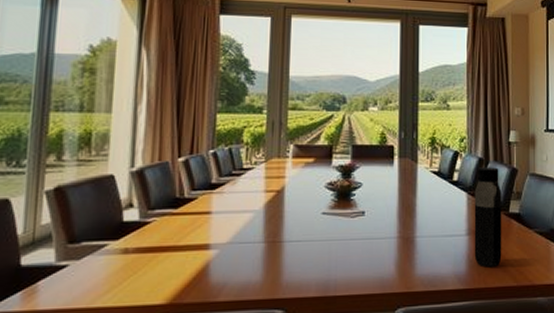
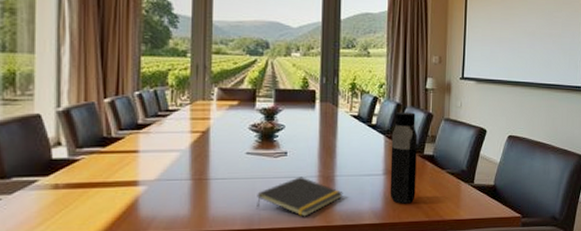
notepad: none [333,238,424,283] -> present [257,177,343,217]

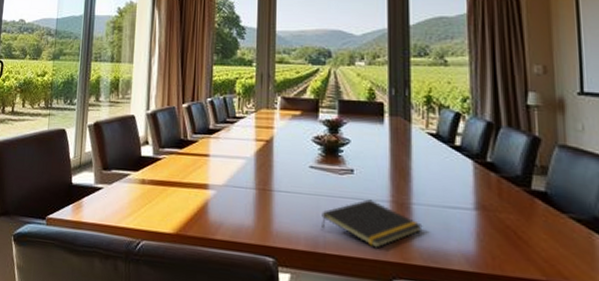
water bottle: present [390,112,417,204] -> none [482,133,524,253]

